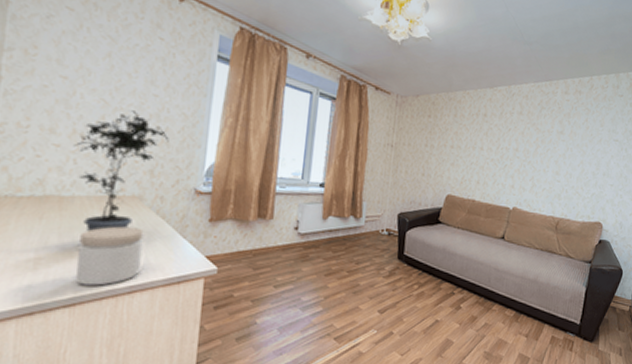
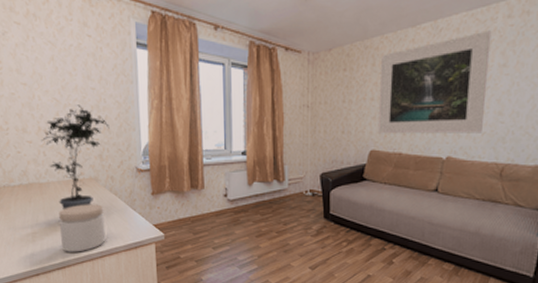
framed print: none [455,101,553,189] -> present [377,30,492,134]

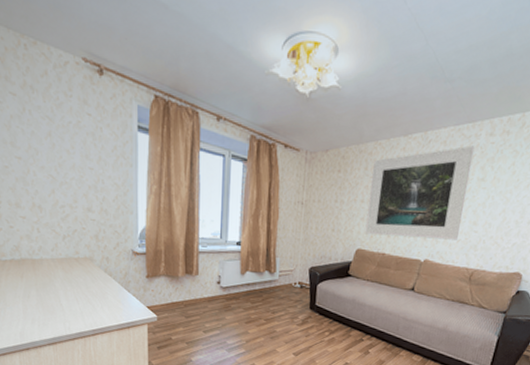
potted plant: present [41,105,110,210] -> none [35,183,107,288]
jar: present [59,204,106,252] -> none [52,282,99,329]

